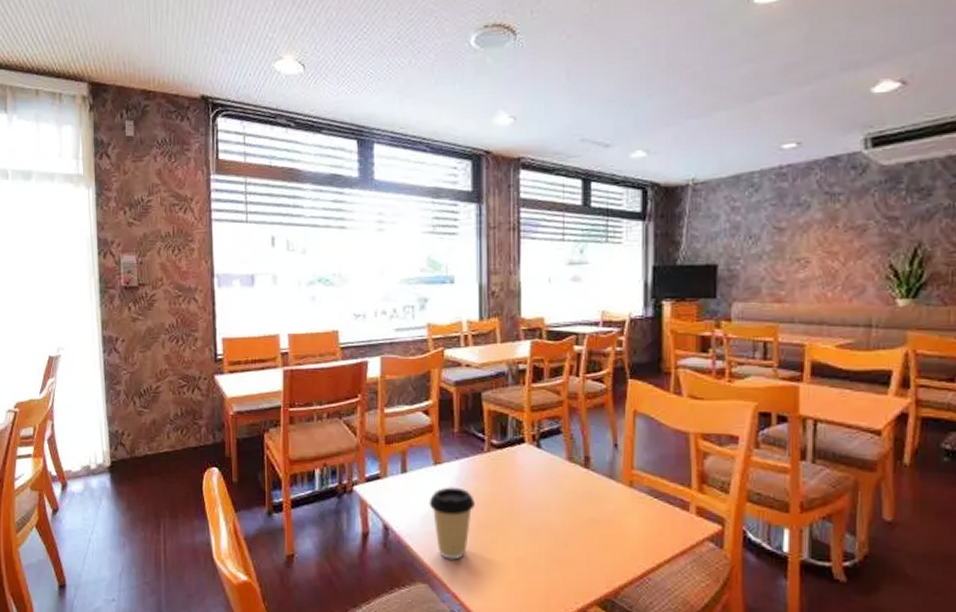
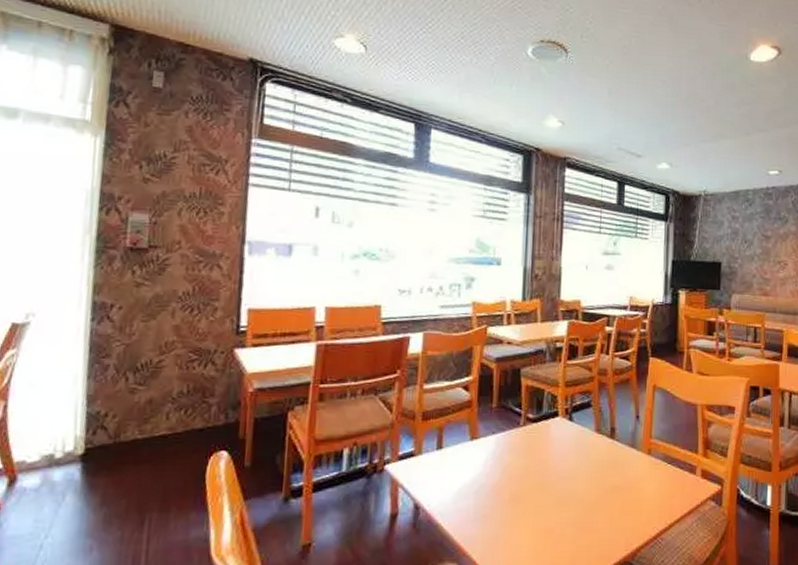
coffee cup: present [429,487,475,560] -> none [463,462,508,535]

